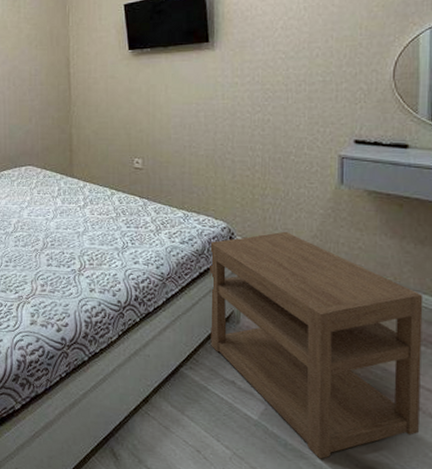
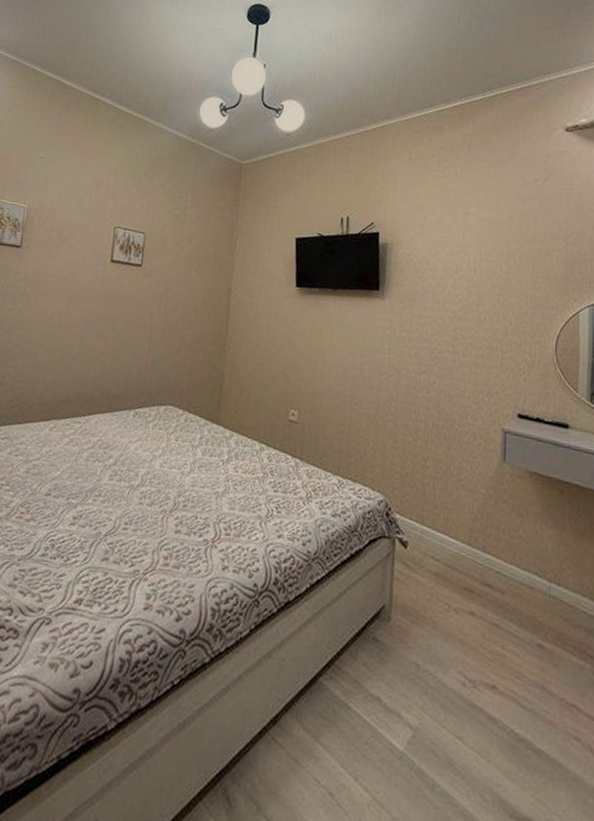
nightstand: present [209,231,424,459] -> none [356,510,583,807]

